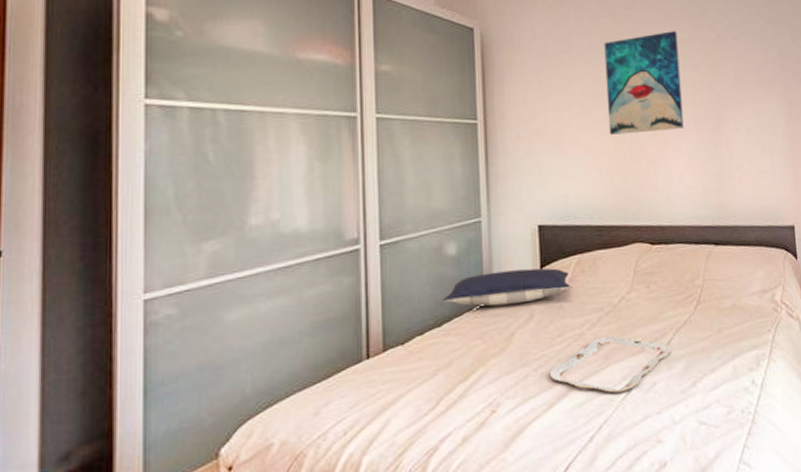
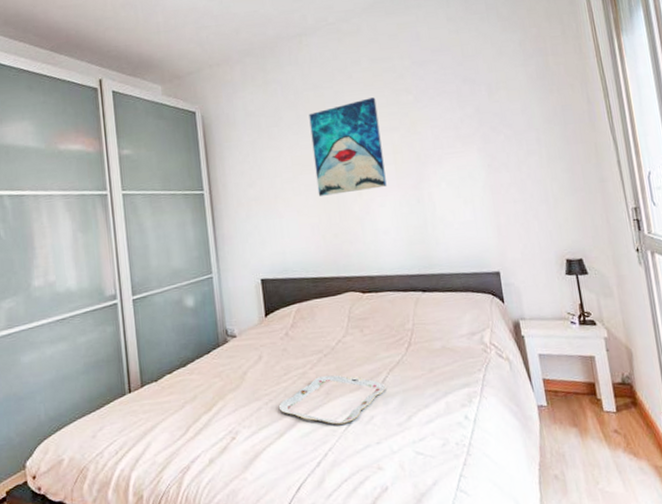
pillow: present [442,268,571,307] -> none [185,316,292,350]

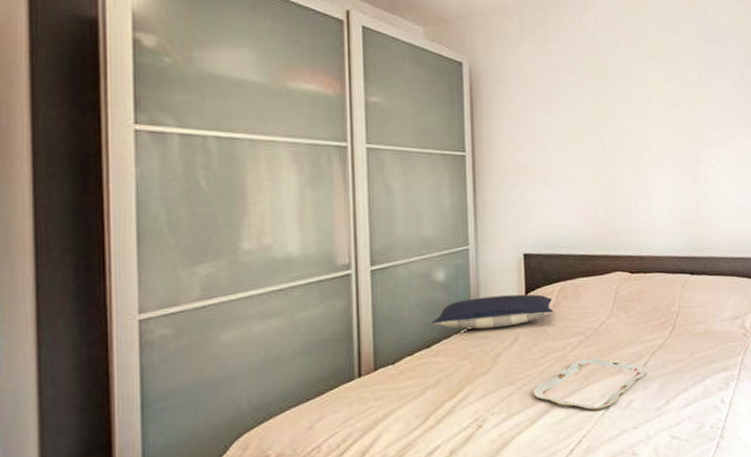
pillow: none [185,316,292,350] -> present [431,294,554,329]
wall art: present [308,97,387,196] -> none [589,70,664,169]

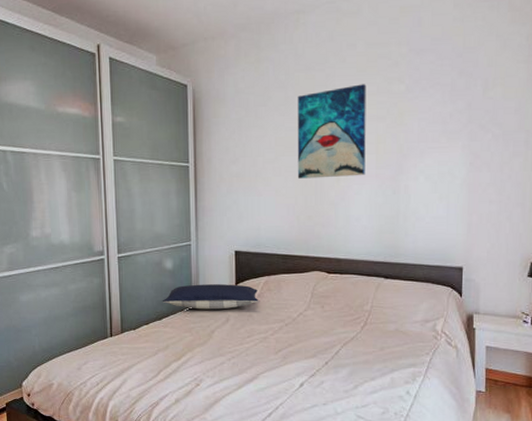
serving tray: present [533,358,647,410] -> none [239,342,338,385]
wall art: none [589,70,664,169] -> present [297,84,366,179]

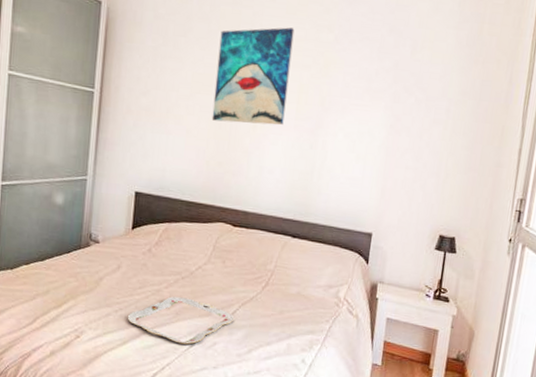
pillow: present [162,284,259,310] -> none [47,224,156,255]
serving tray: none [239,342,338,385] -> present [127,296,235,345]

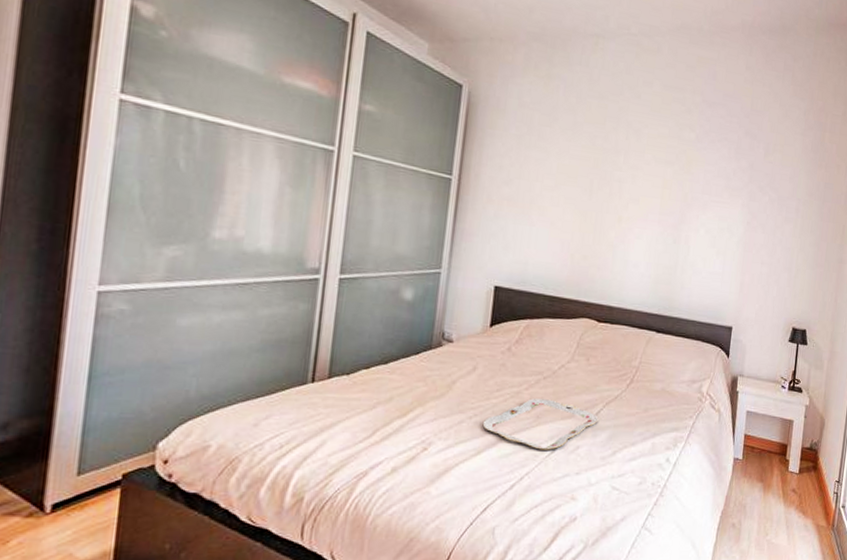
wall art: present [212,27,295,125] -> none [577,123,659,219]

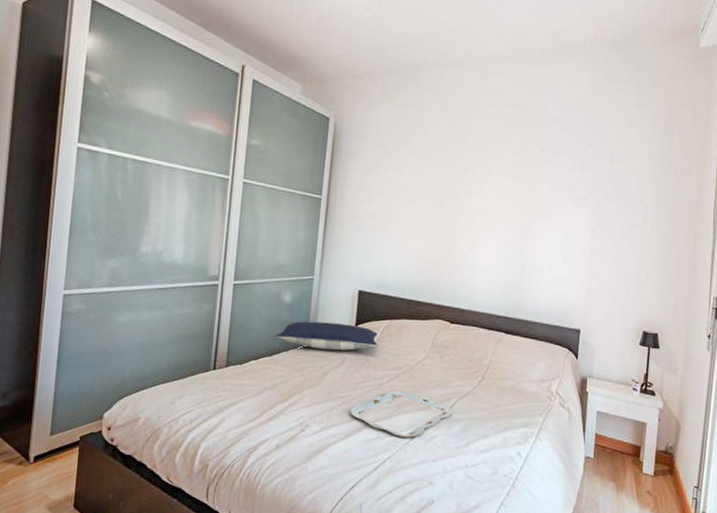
pillow: none [392,322,516,356] -> present [275,321,378,351]

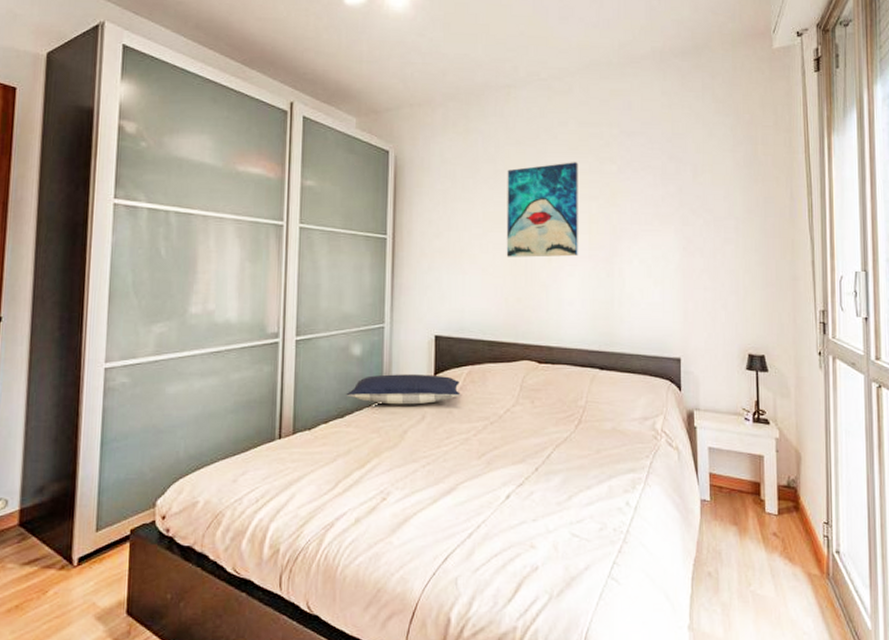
serving tray: present [350,391,453,438] -> none [436,445,550,497]
wall art: none [429,141,504,229] -> present [506,162,578,258]

